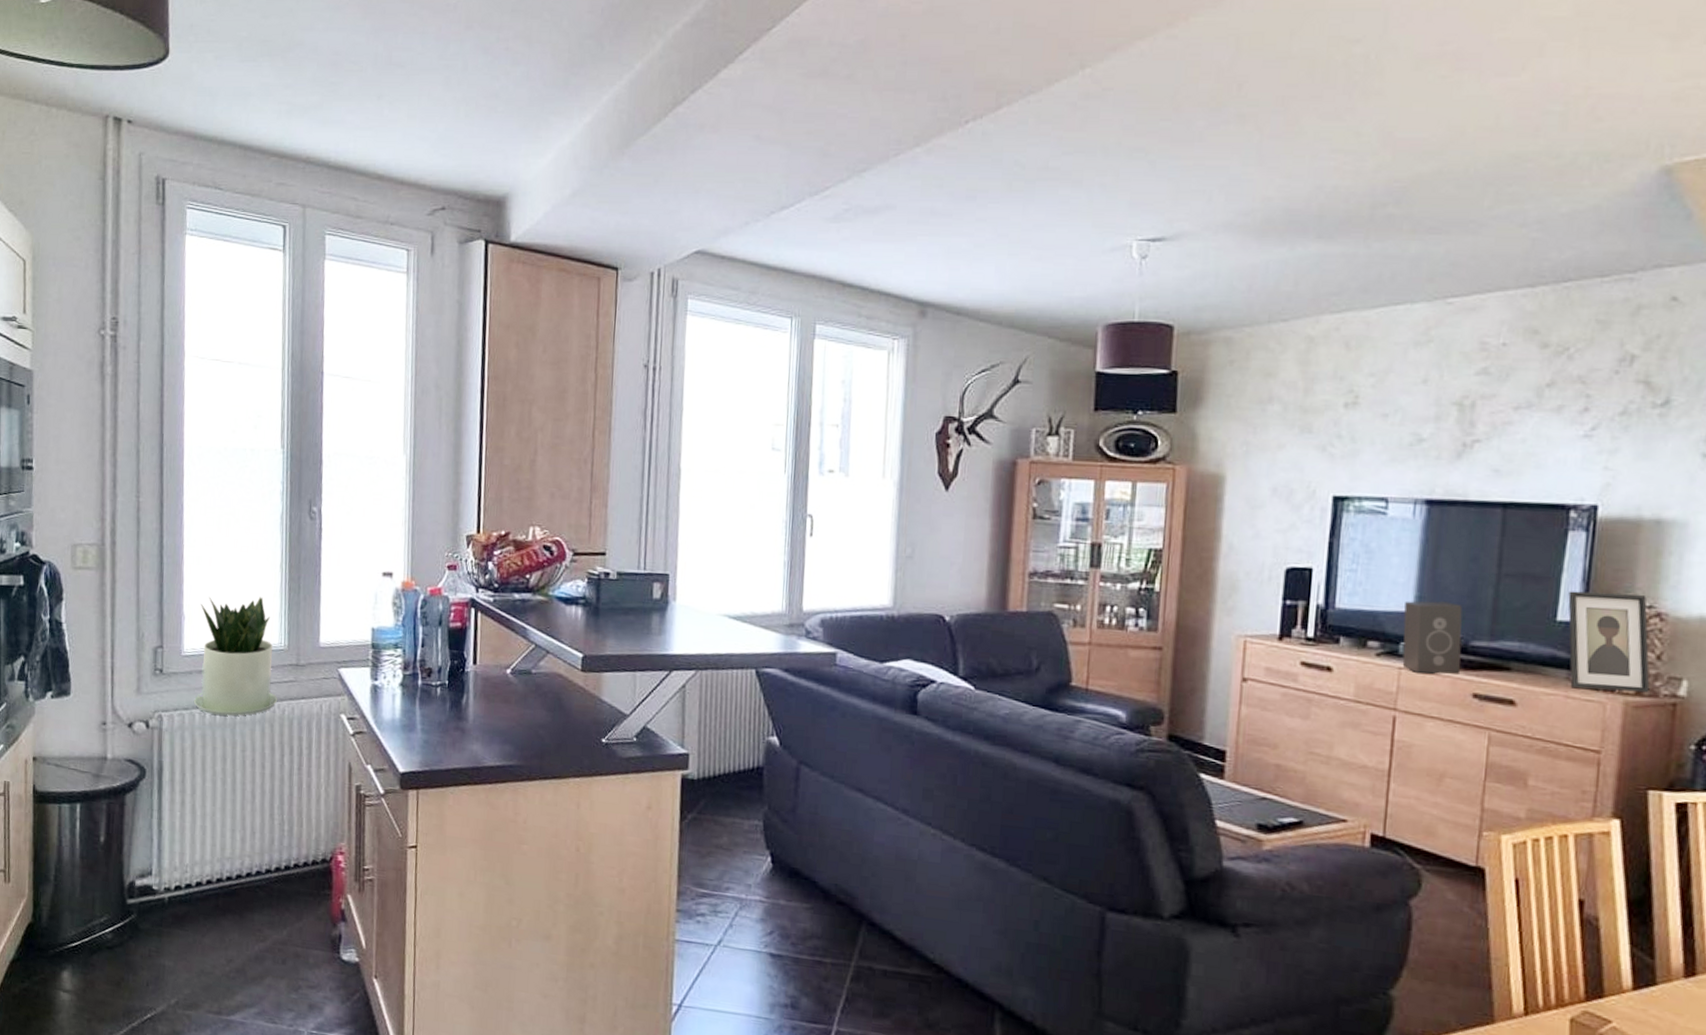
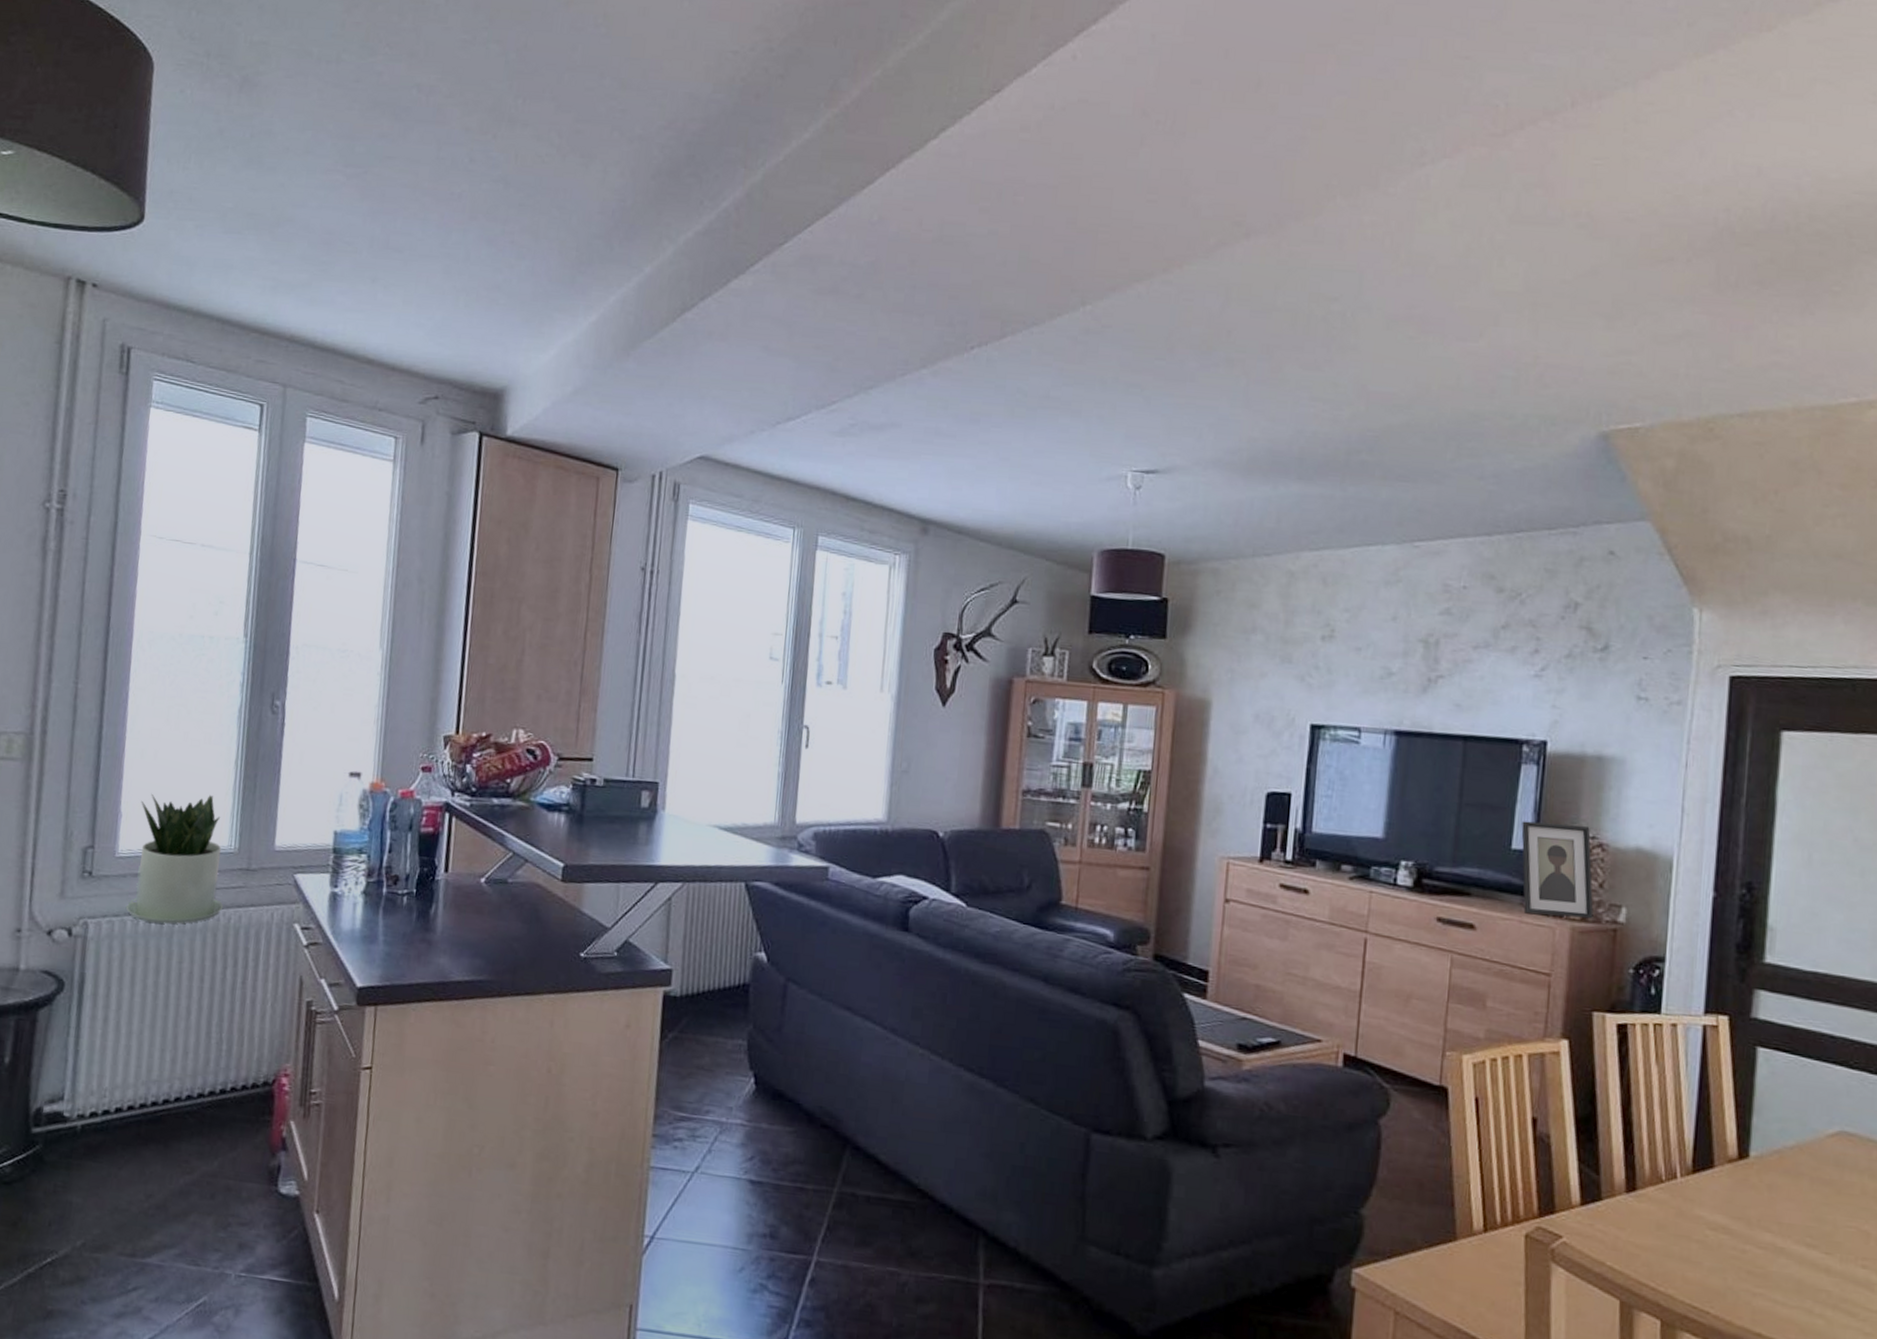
speaker: present [1402,601,1463,675] -> none [1373,827,1428,899]

